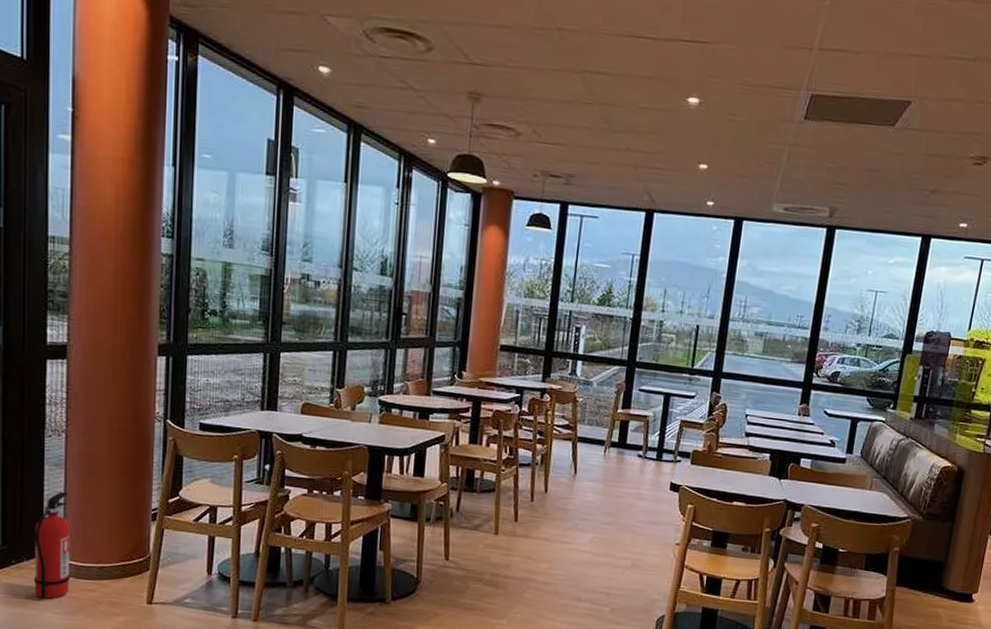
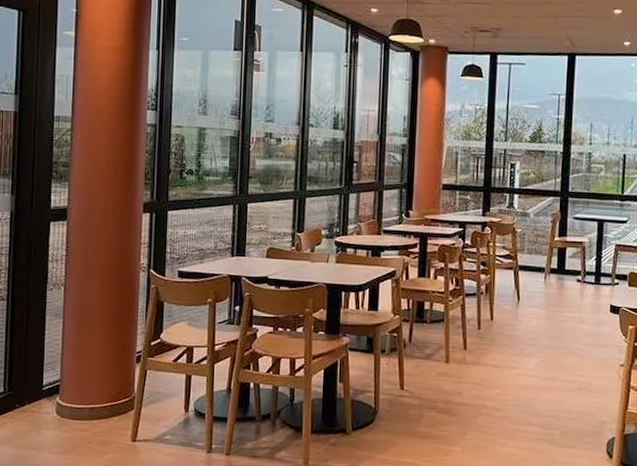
fire extinguisher: present [33,492,71,600] -> none [33,340,66,441]

